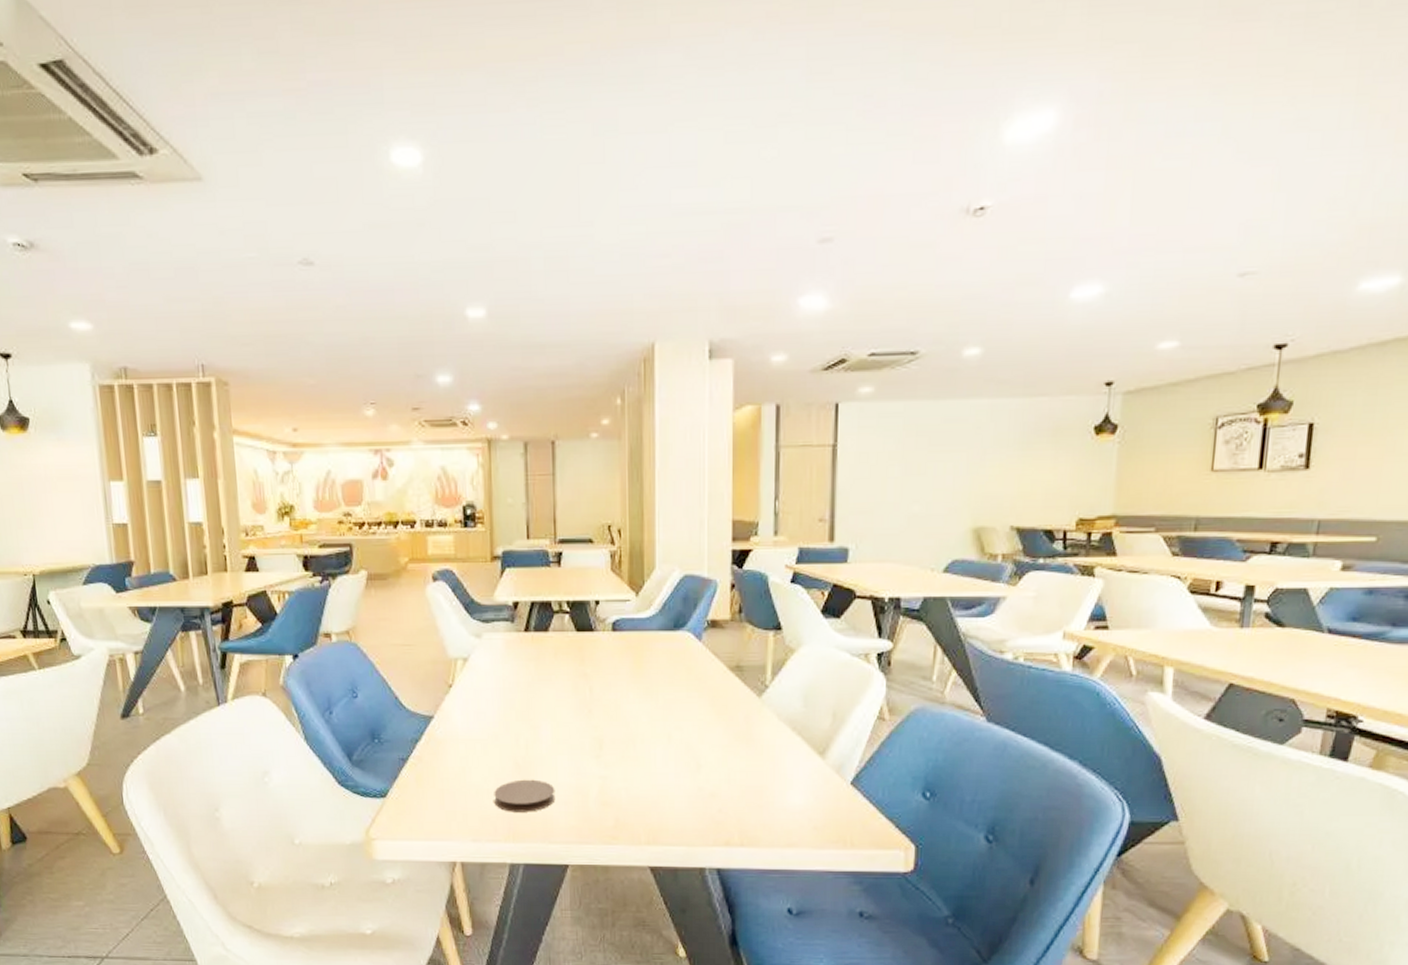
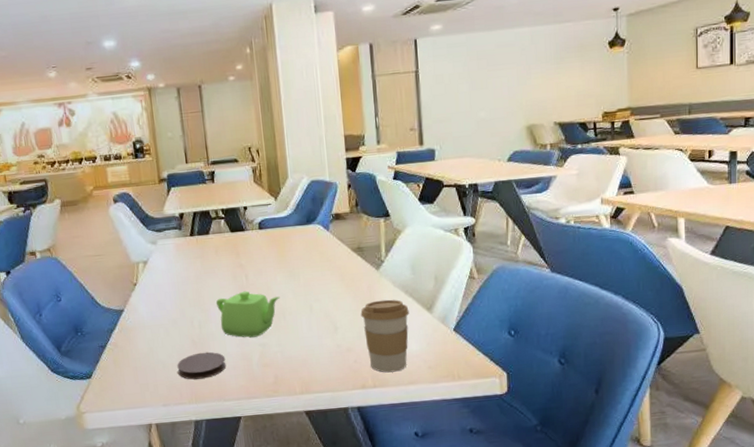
teapot: none [549,707,631,767] -> present [216,291,280,338]
coffee cup: none [732,736,795,829] -> present [360,299,409,373]

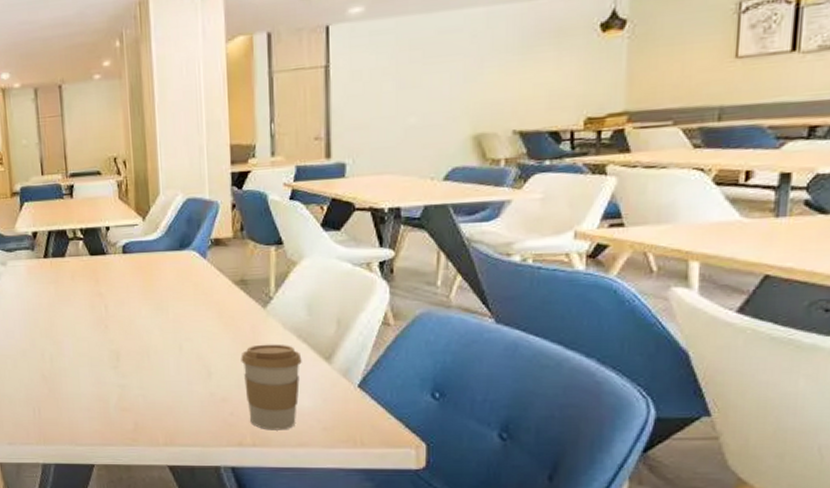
coaster: present [177,352,226,380] -> none [25,389,80,418]
teapot: present [216,291,280,338] -> none [70,323,144,377]

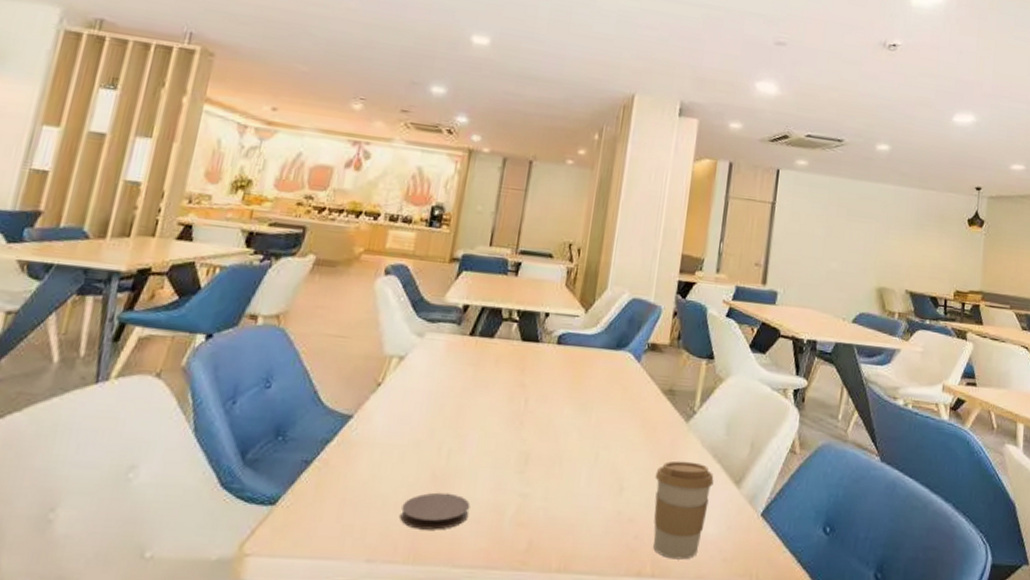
coaster: none [25,389,80,418] -> present [400,492,471,530]

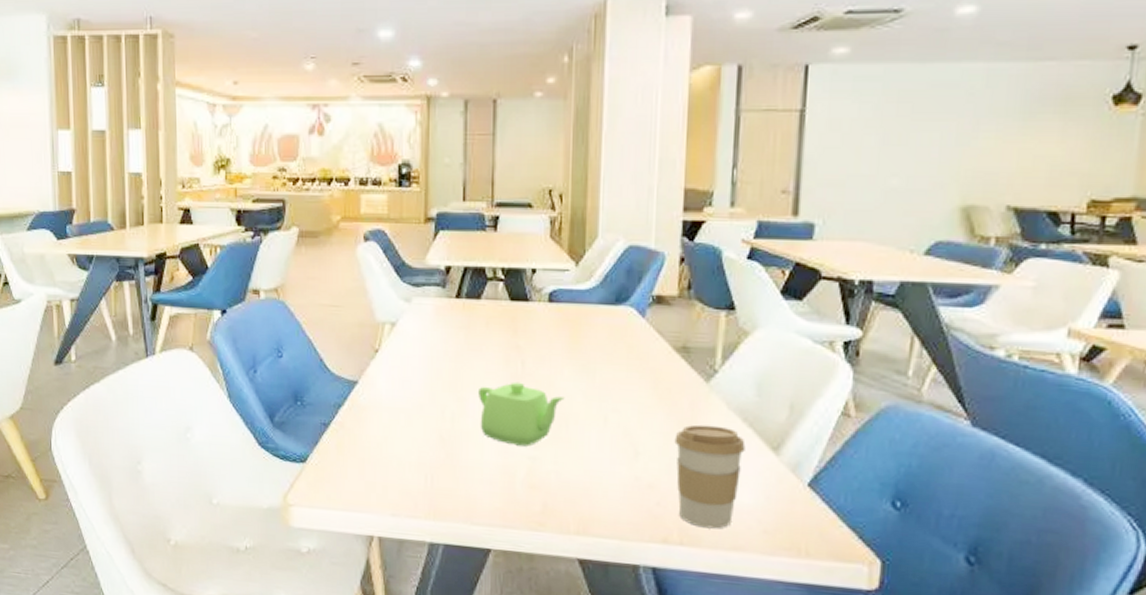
coaster: present [400,492,471,530] -> none [416,454,481,490]
teapot: none [475,418,562,483] -> present [477,381,565,447]

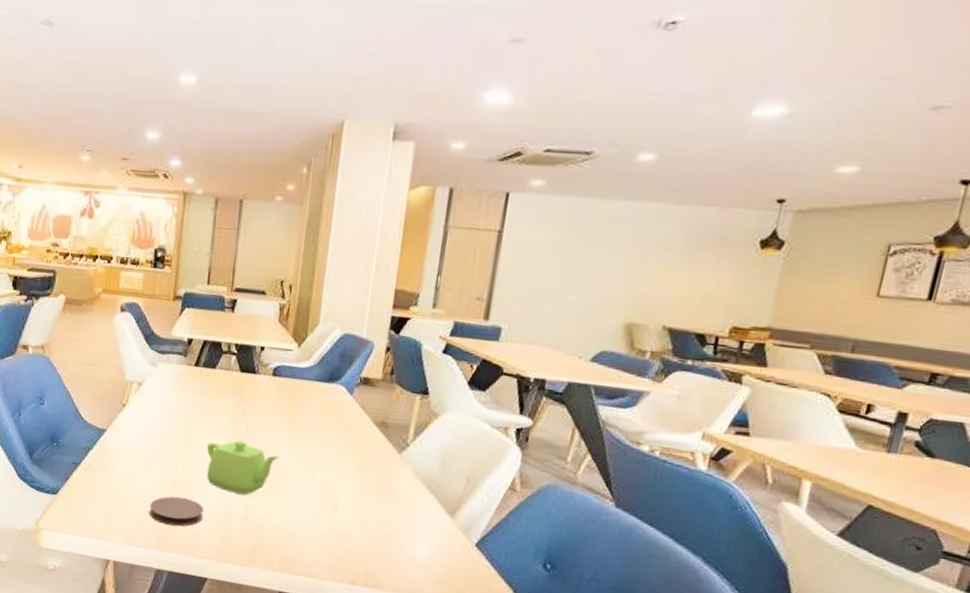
coaster: none [416,454,481,490] -> present [149,496,204,526]
coffee cup: present [674,424,746,529] -> none [366,488,427,576]

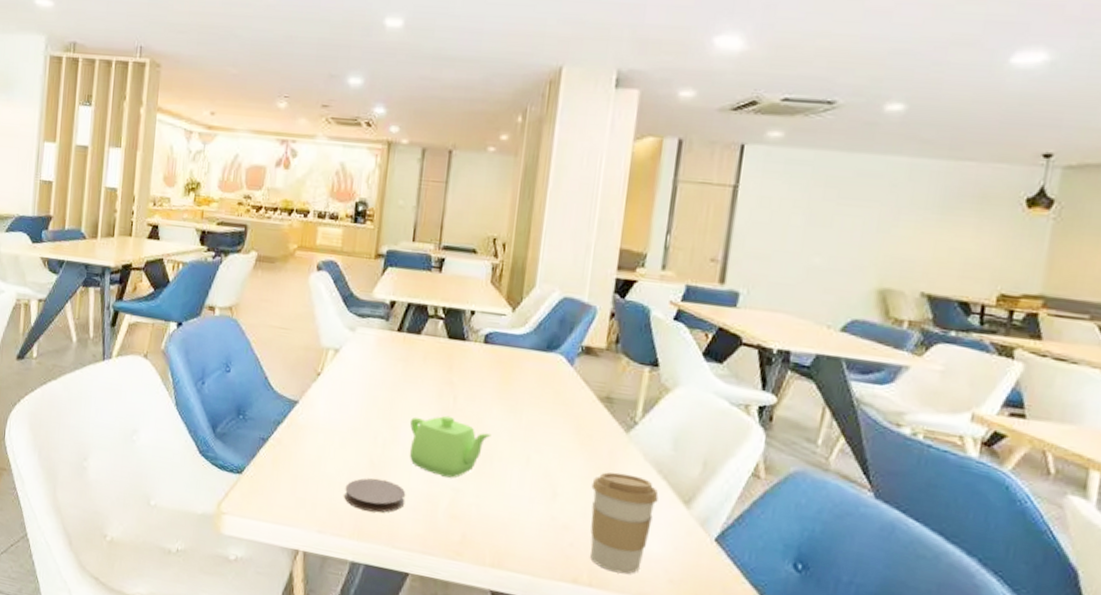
coffee cup: none [366,488,427,576] -> present [590,472,659,575]

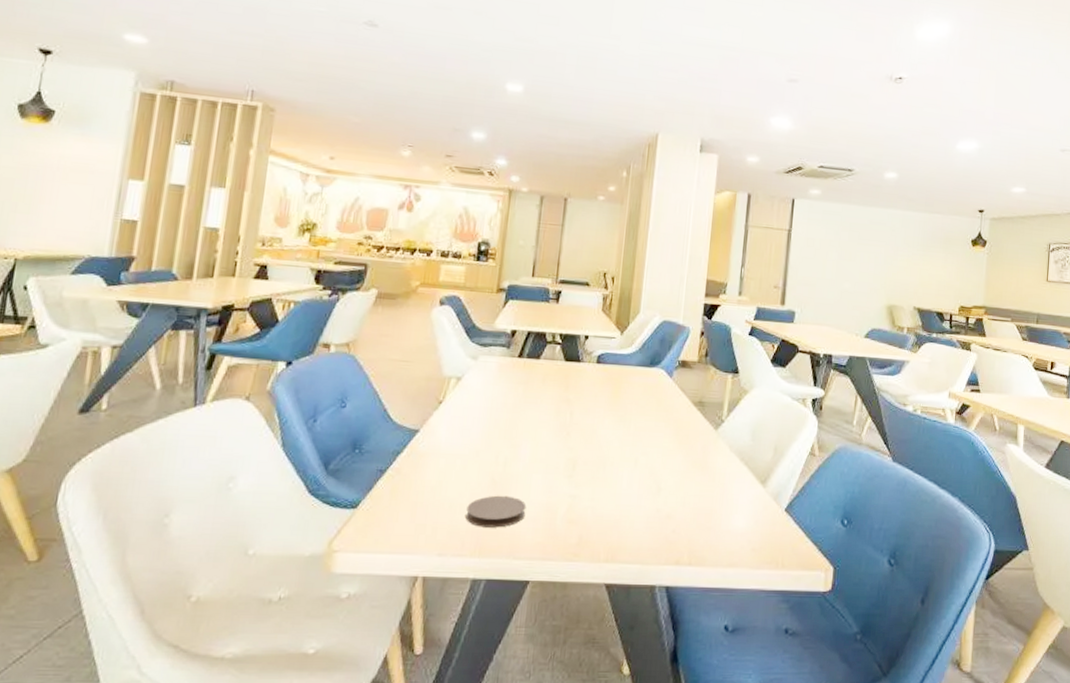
teapot: present [409,415,492,478] -> none [529,430,604,486]
coffee cup: present [590,472,659,575] -> none [689,464,742,550]

